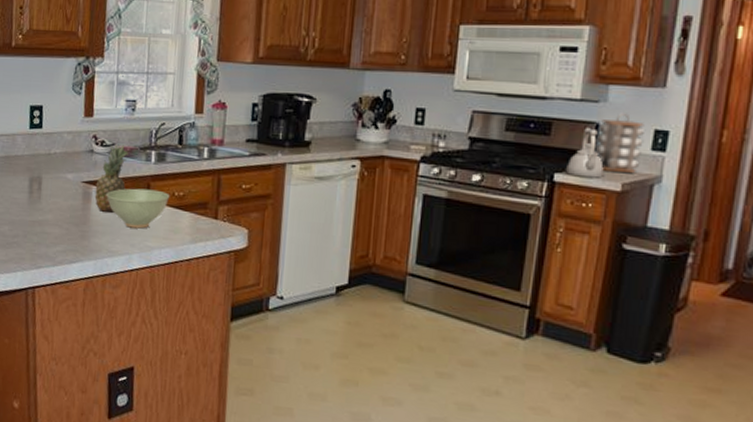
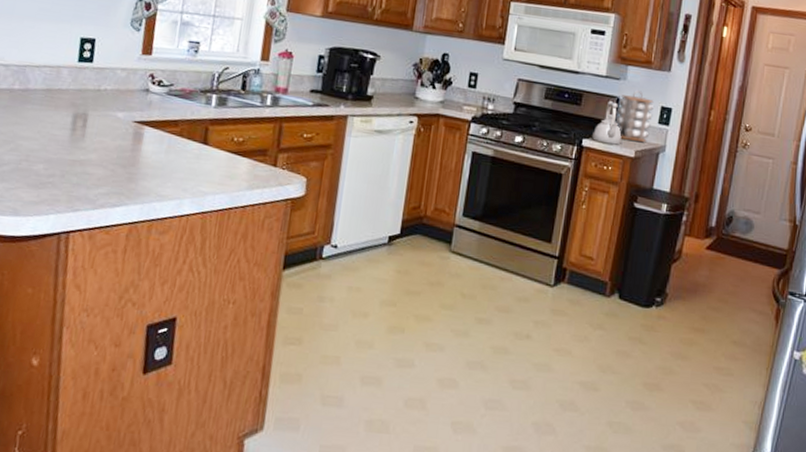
fruit: present [94,144,130,213] -> none [146,85,189,155]
bowl: present [106,188,170,229] -> none [160,131,229,173]

